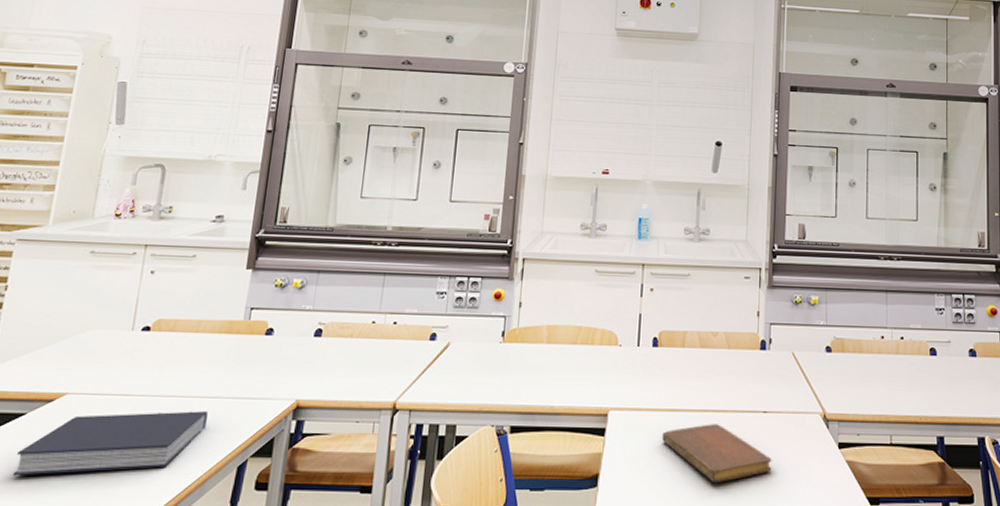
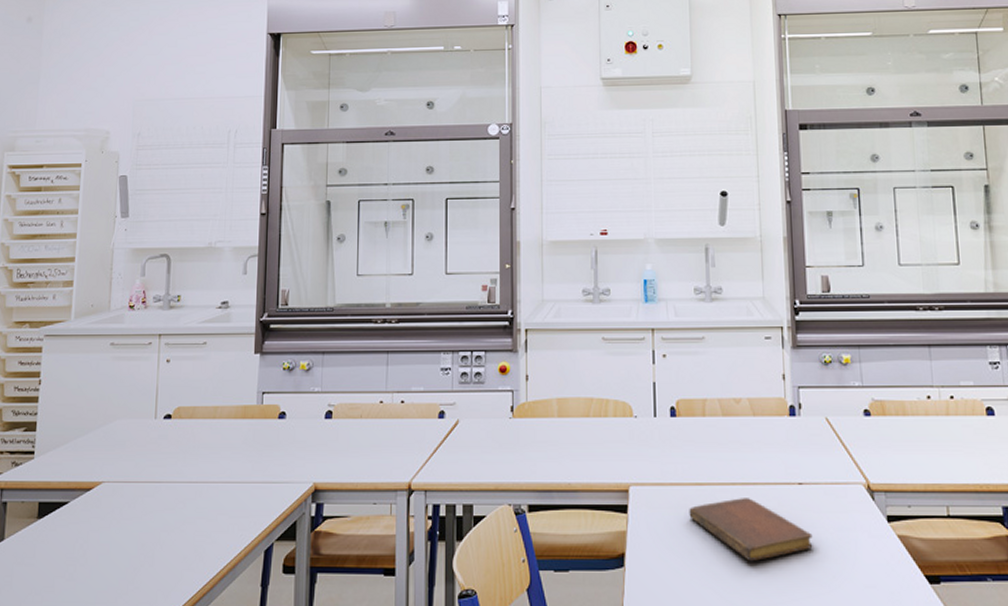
book: present [12,411,208,476] -> none [62,496,232,562]

